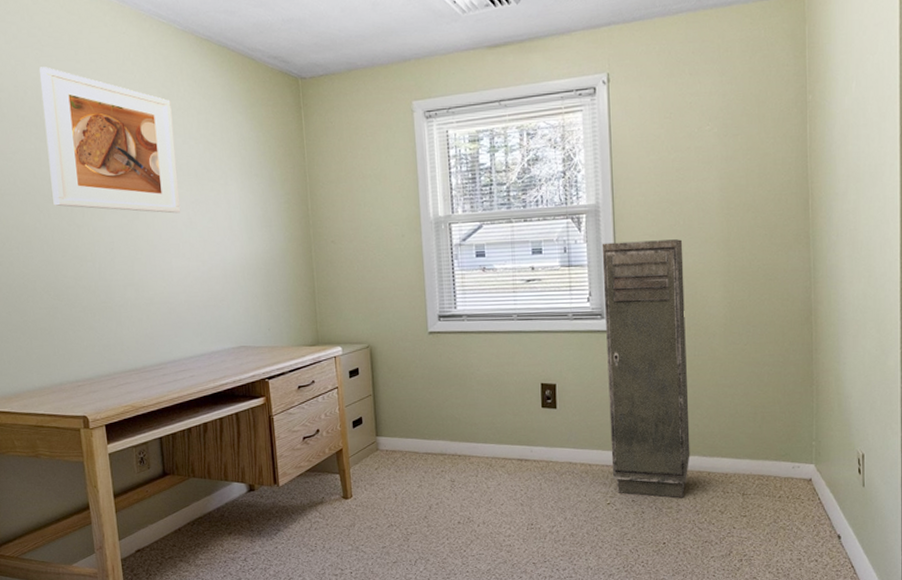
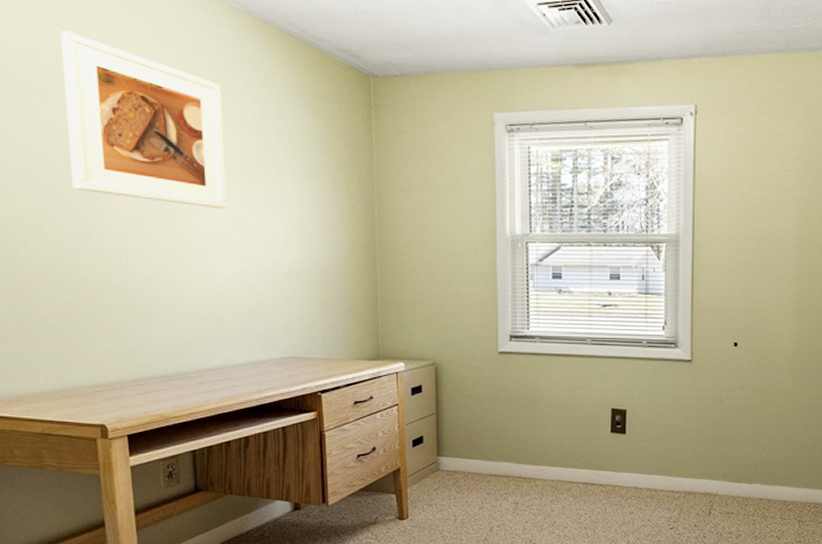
storage cabinet: present [602,239,690,498] -> none [676,273,758,524]

